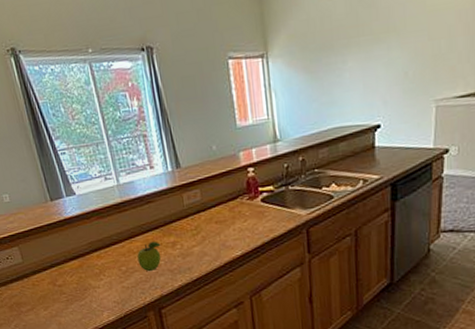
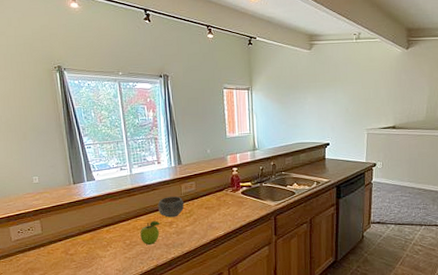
bowl: none [155,209,189,237] -> present [157,196,185,218]

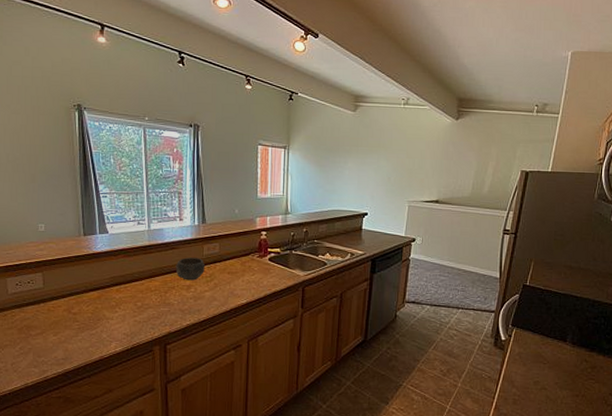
fruit: present [140,220,160,245] -> none [154,282,177,309]

